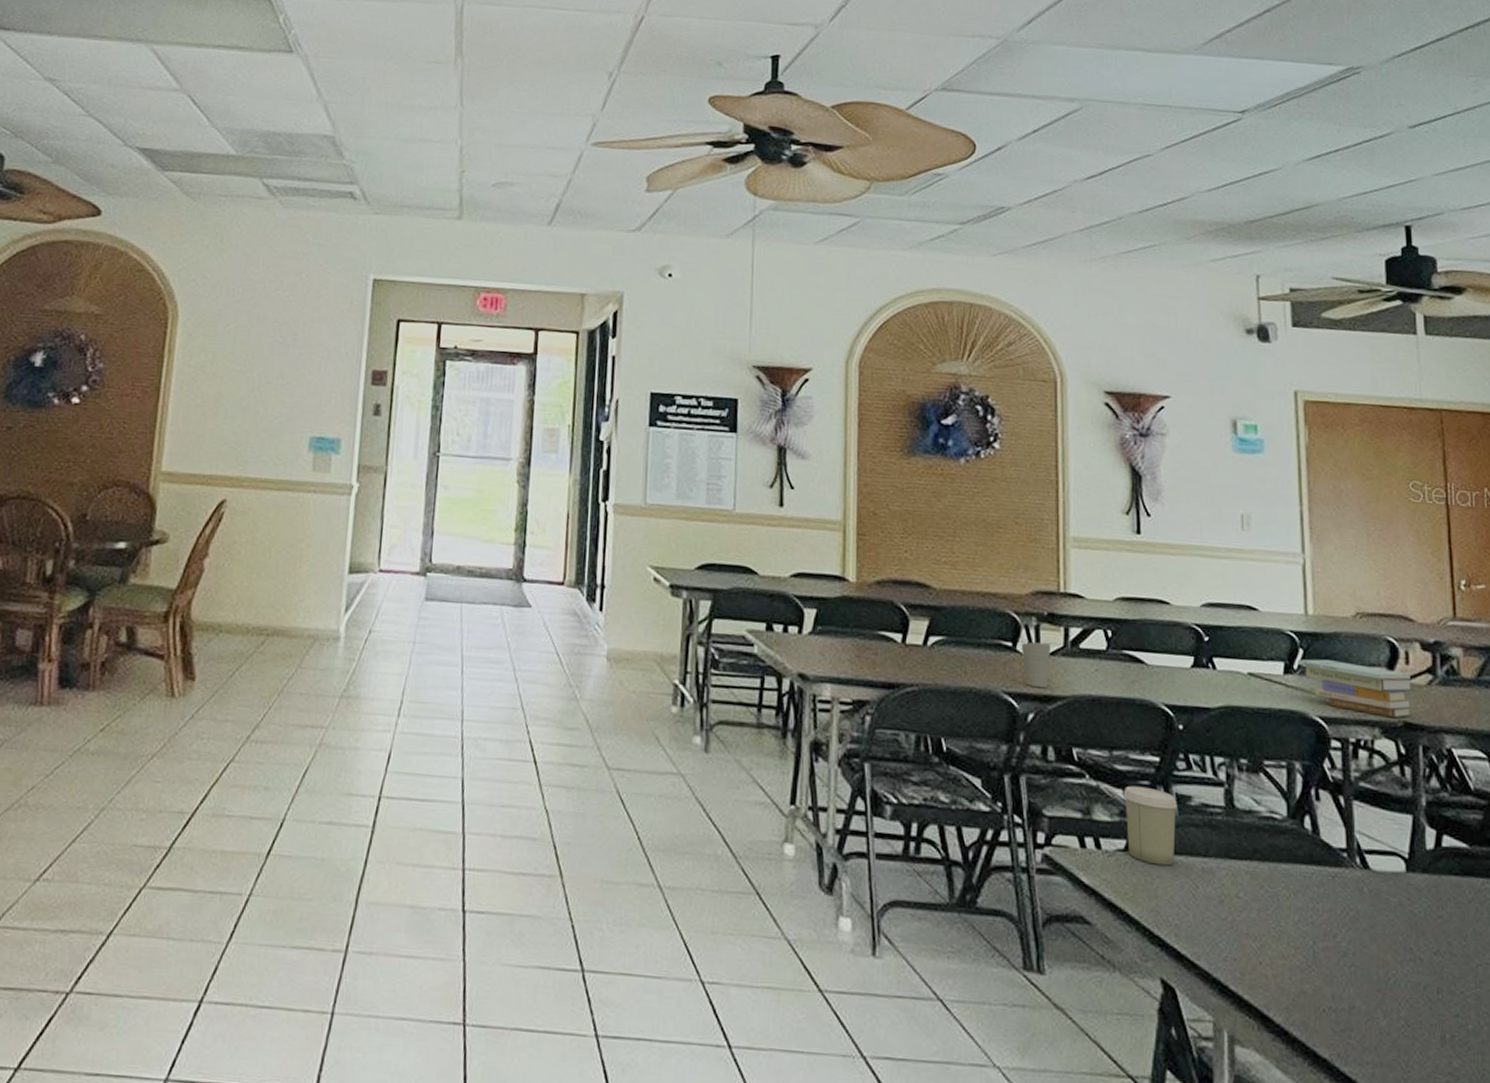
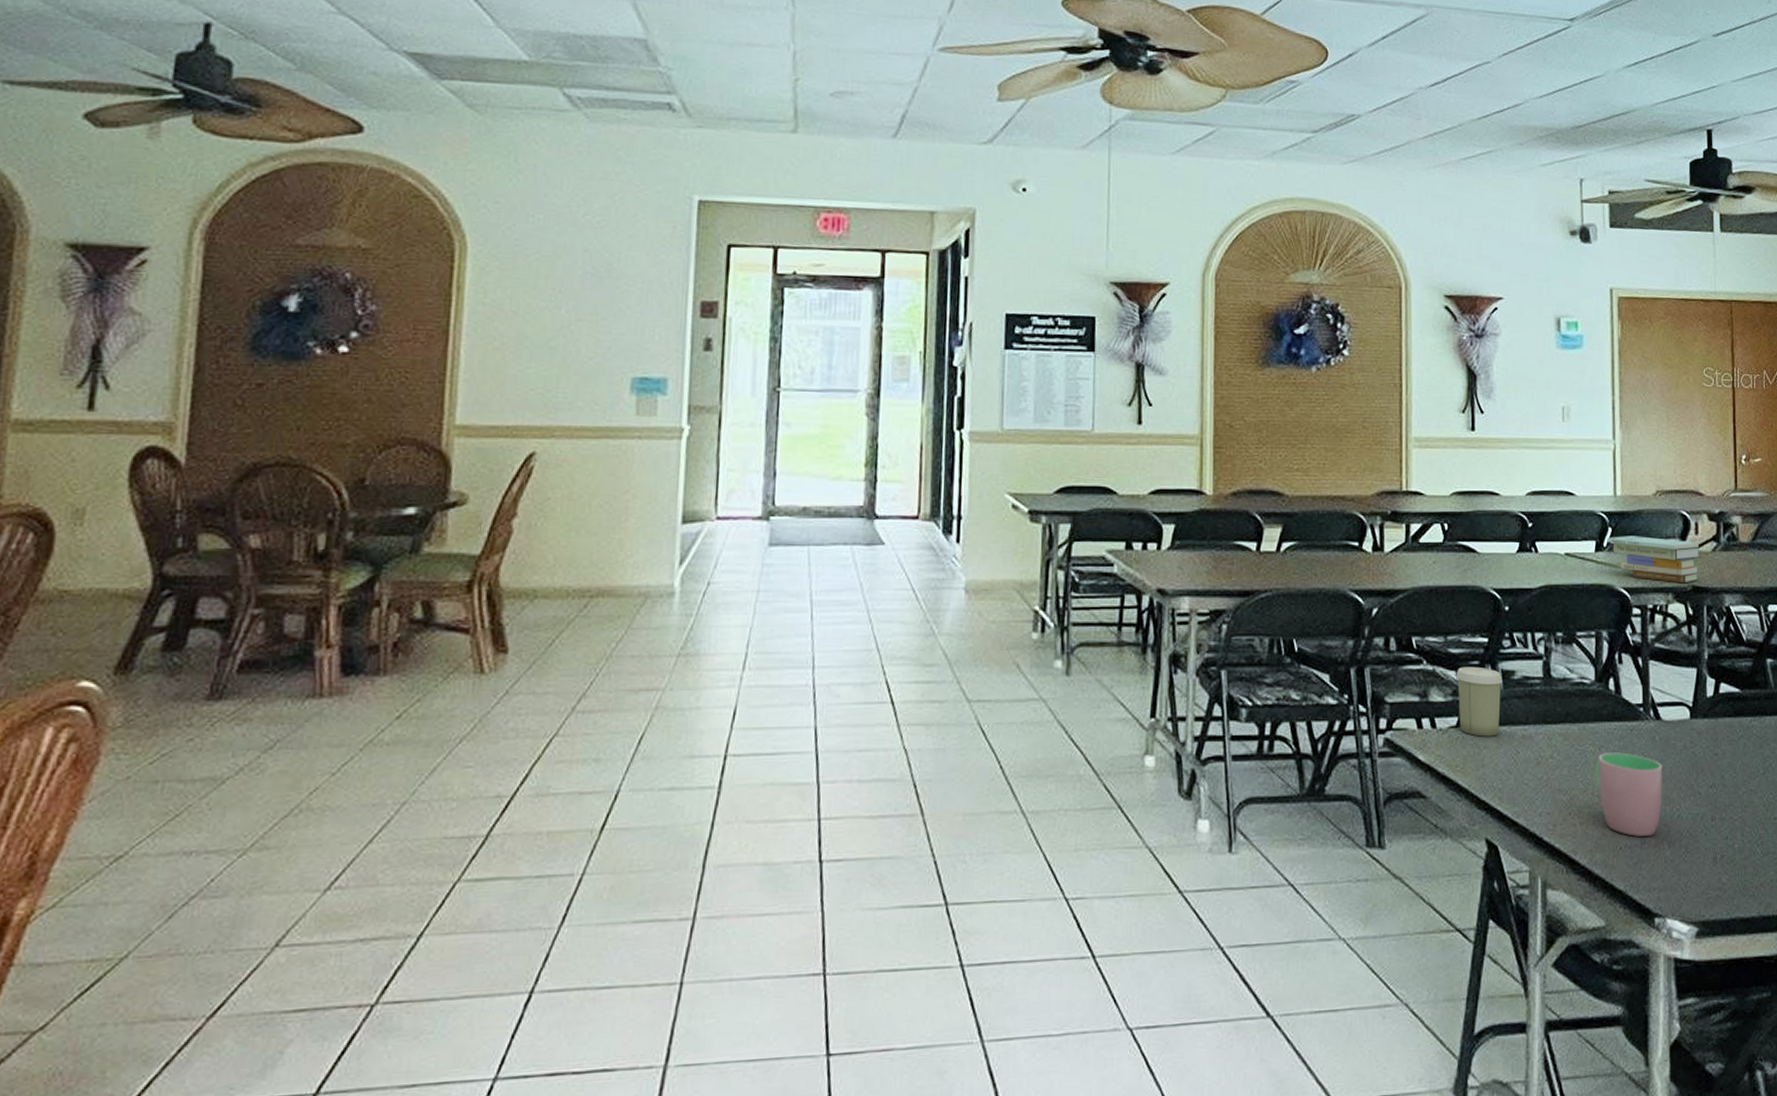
cup: present [1021,642,1051,689] -> none [1366,541,1394,584]
cup: none [1291,899,1375,1001] -> present [1596,752,1663,836]

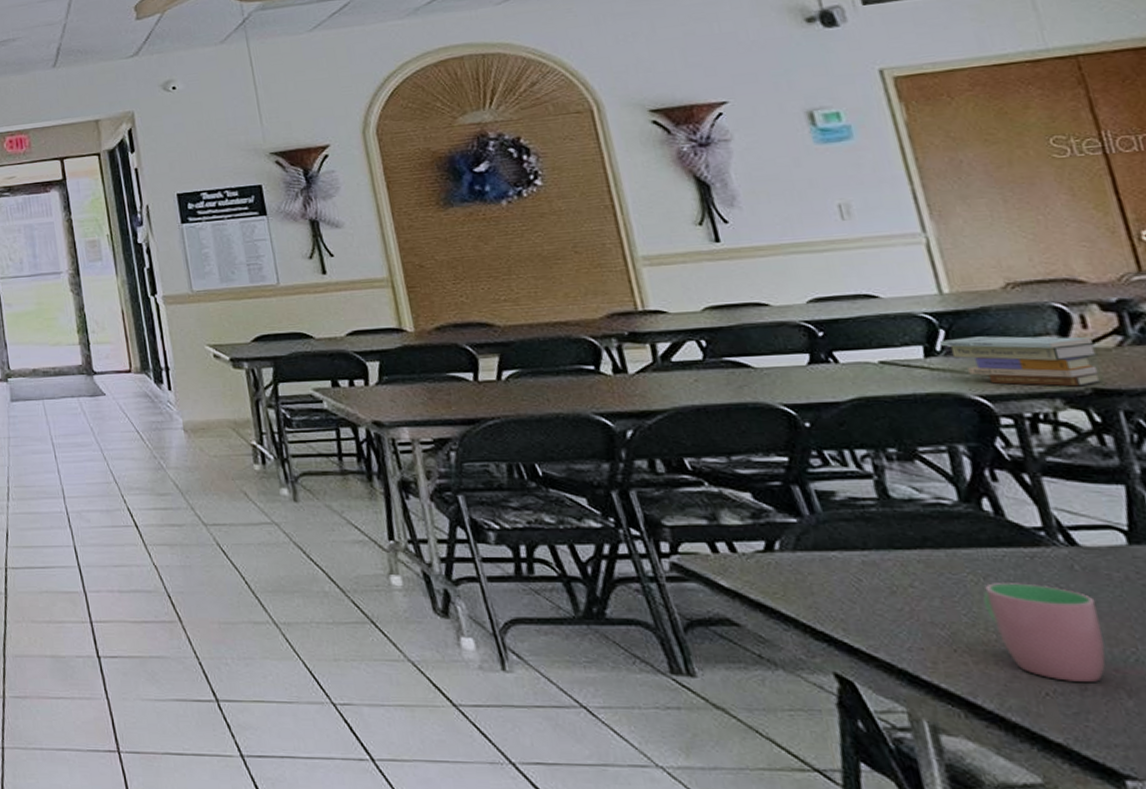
cup: present [1456,666,1502,737] -> none [751,487,827,562]

